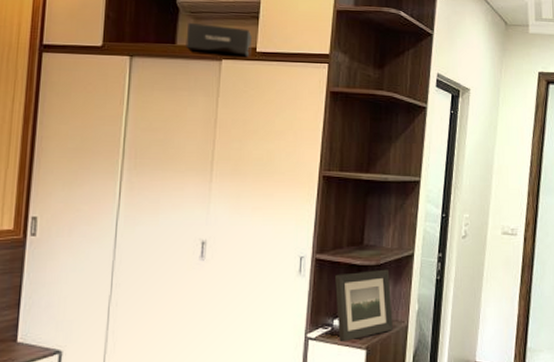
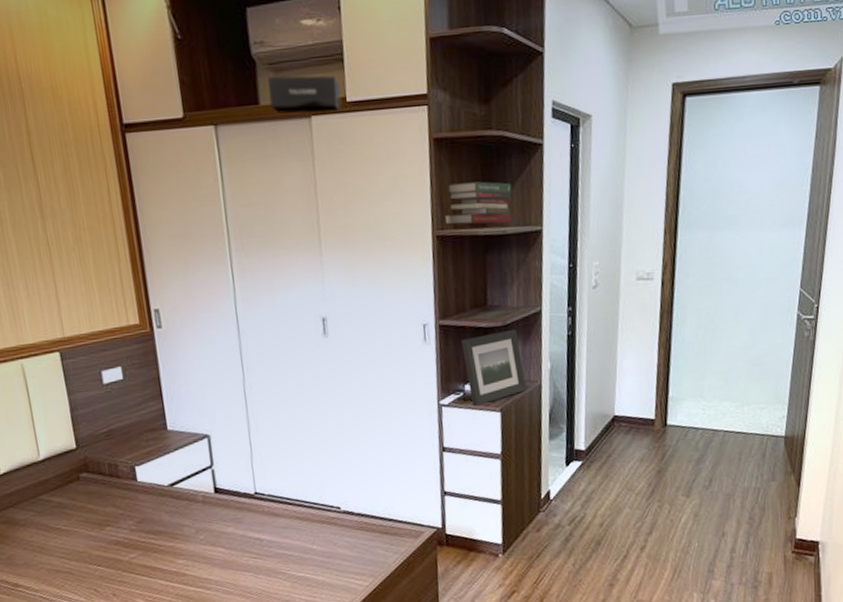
books: none [332,132,396,172] -> present [444,181,512,226]

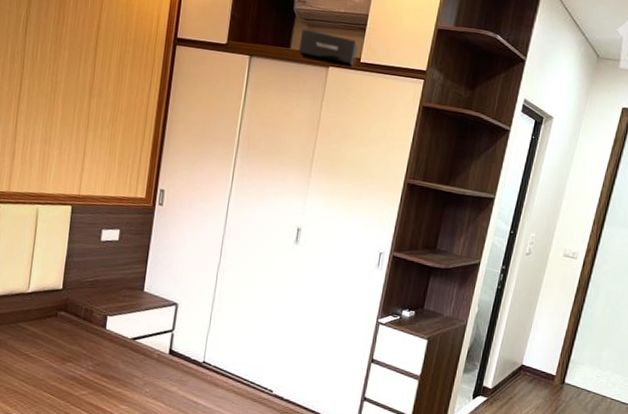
books: present [444,181,512,226] -> none [417,145,478,187]
picture frame: present [461,329,526,407] -> none [405,272,456,331]

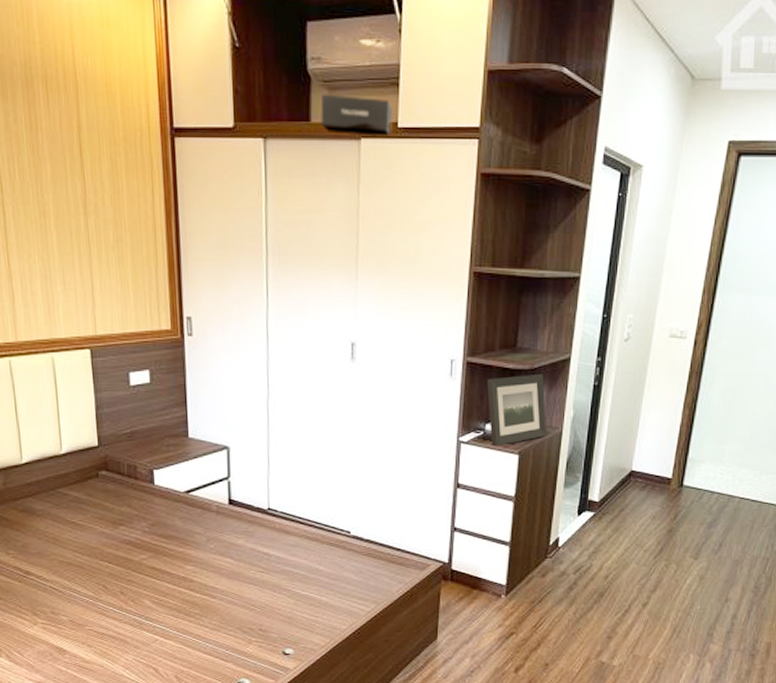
picture frame: none [405,272,456,331] -> present [487,373,546,447]

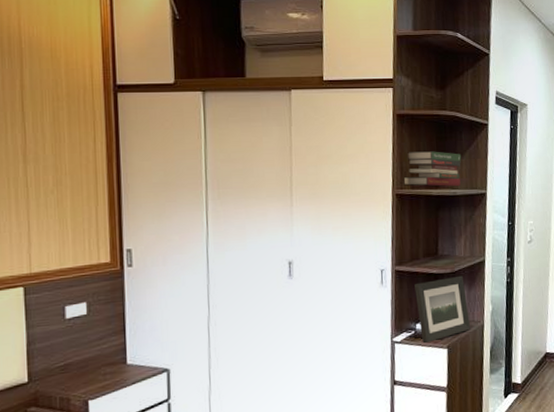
box: present [320,94,392,138] -> none [254,55,319,89]
books: none [483,221,555,267] -> present [403,151,462,187]

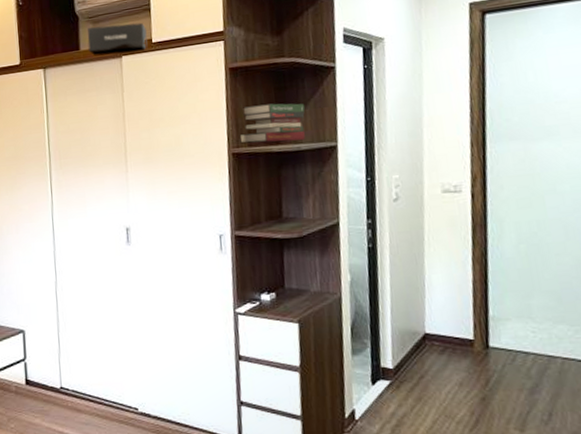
box: none [254,55,319,89] -> present [87,22,148,56]
picture frame: present [414,275,470,344] -> none [257,240,325,317]

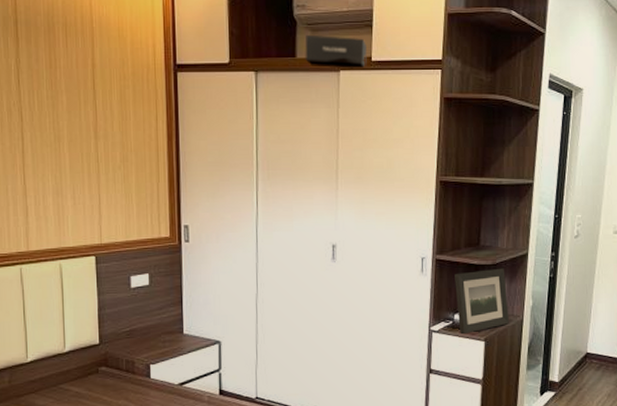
books: present [239,103,305,144] -> none [448,137,510,176]
picture frame: none [257,240,325,317] -> present [455,268,509,335]

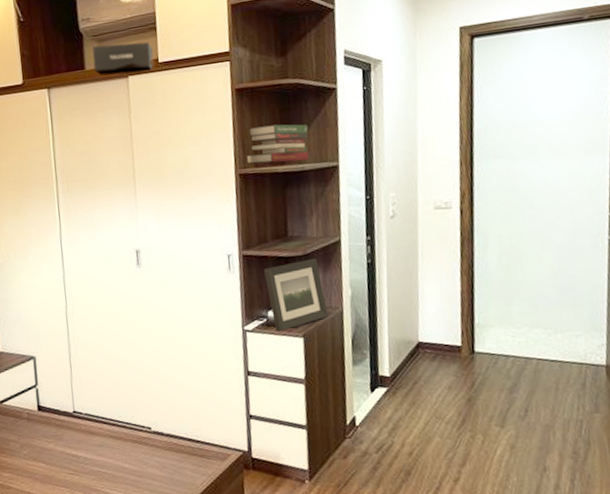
books: none [448,137,510,176] -> present [246,124,309,165]

